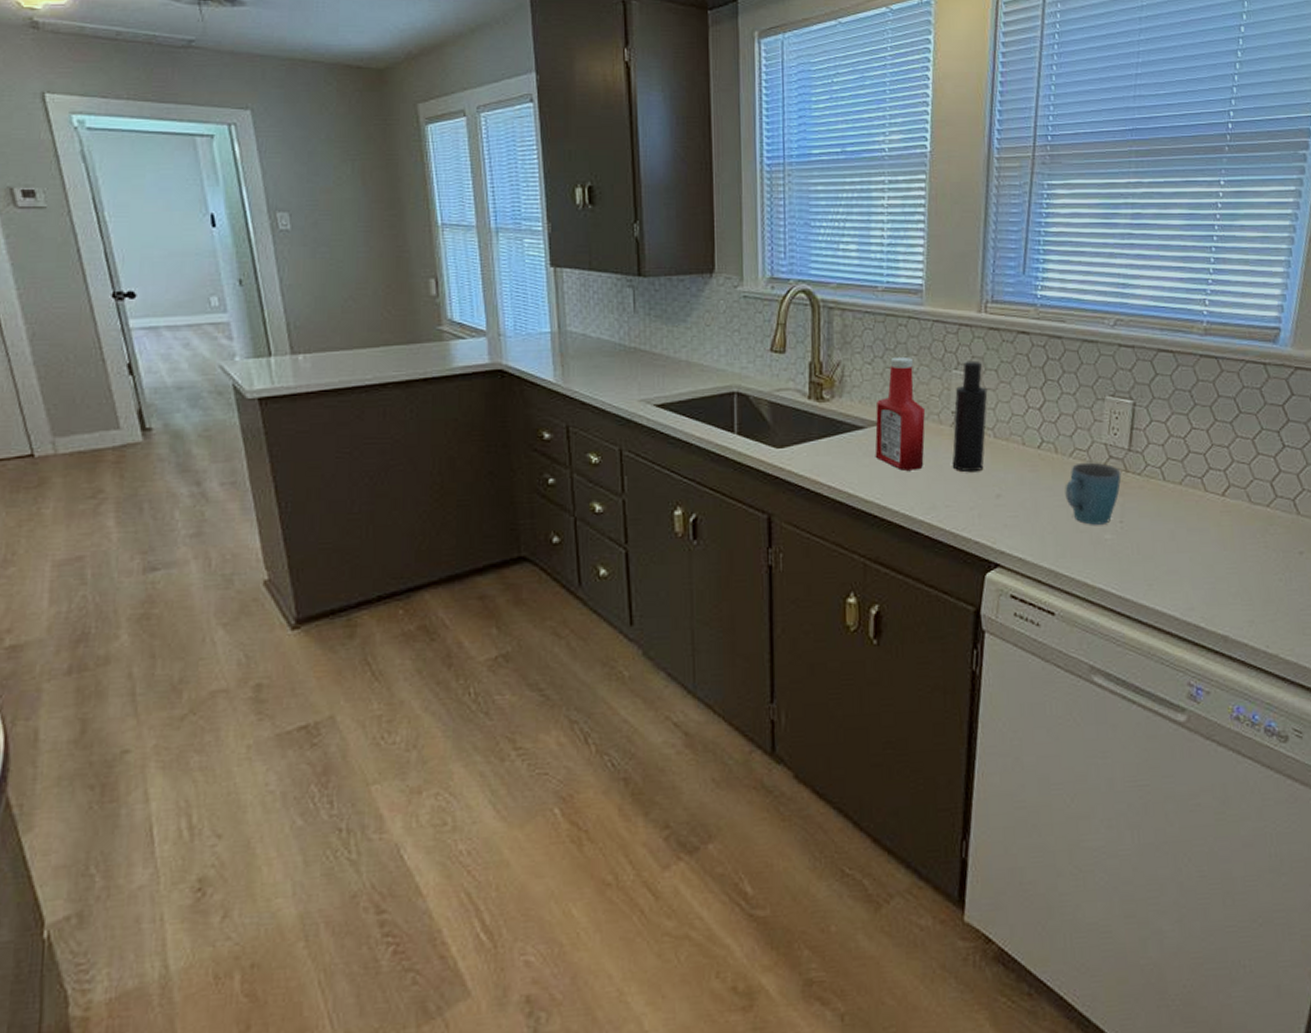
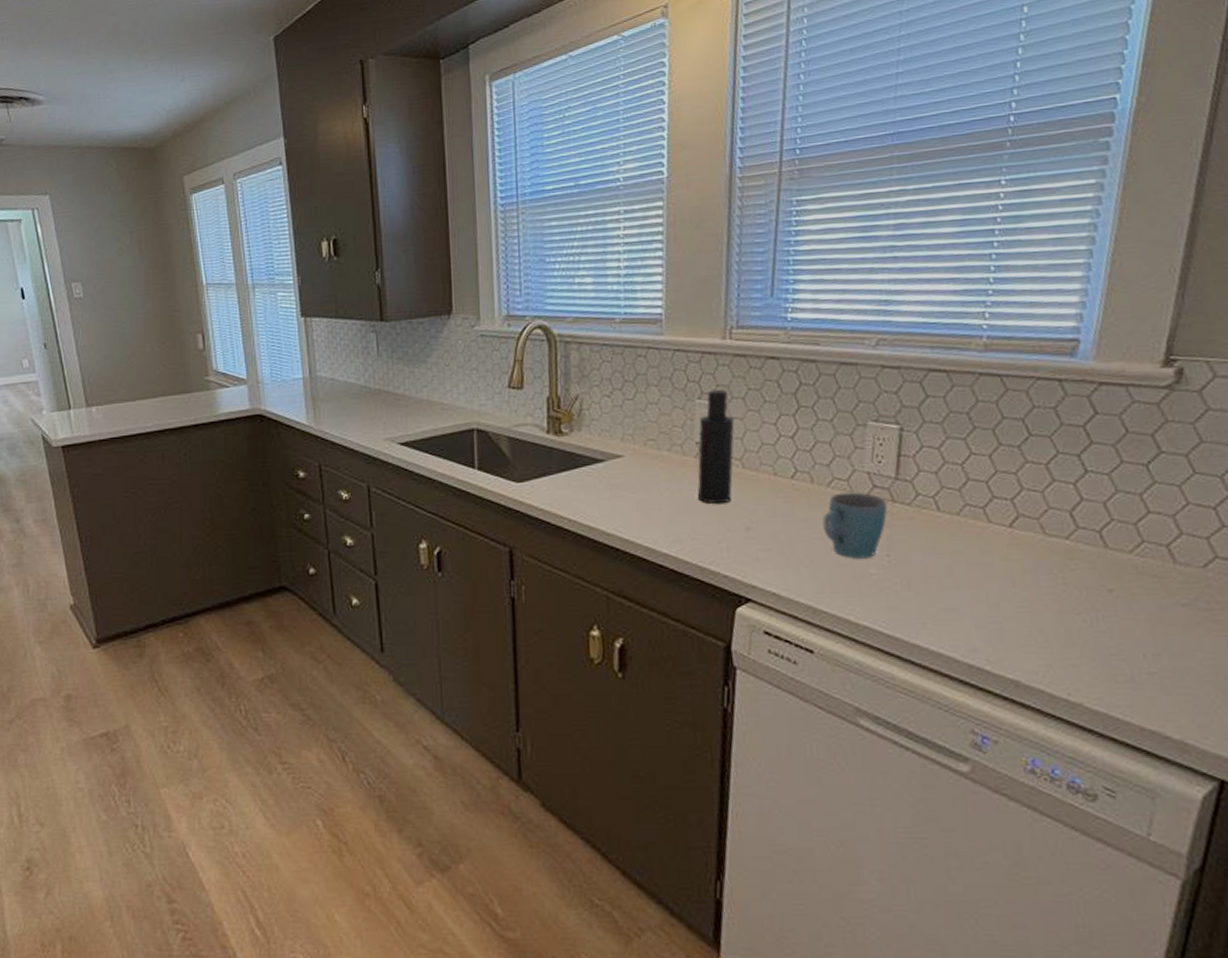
ketchup bottle: present [875,356,926,471] -> none [615,387,668,503]

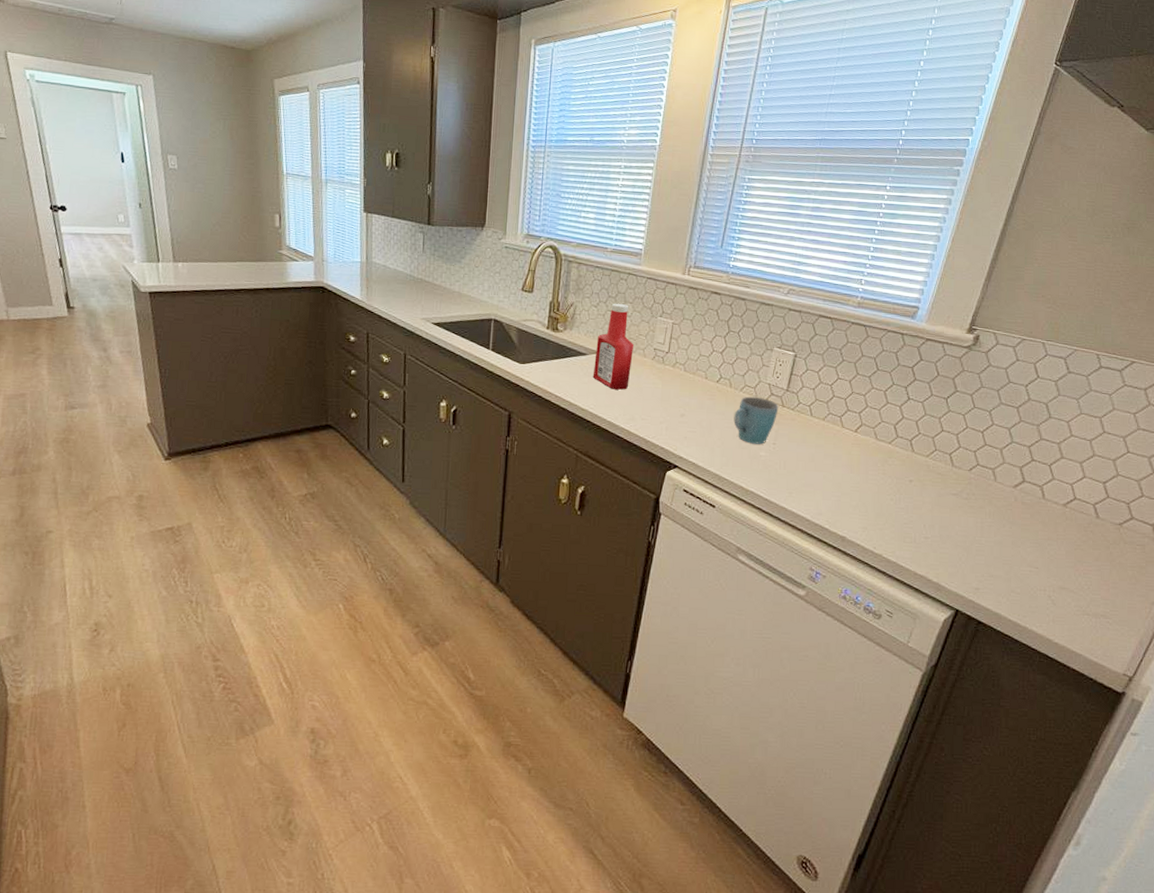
ketchup bottle: none [615,387,668,503] -> present [592,303,635,390]
atomizer: present [697,389,735,505] -> none [650,311,683,396]

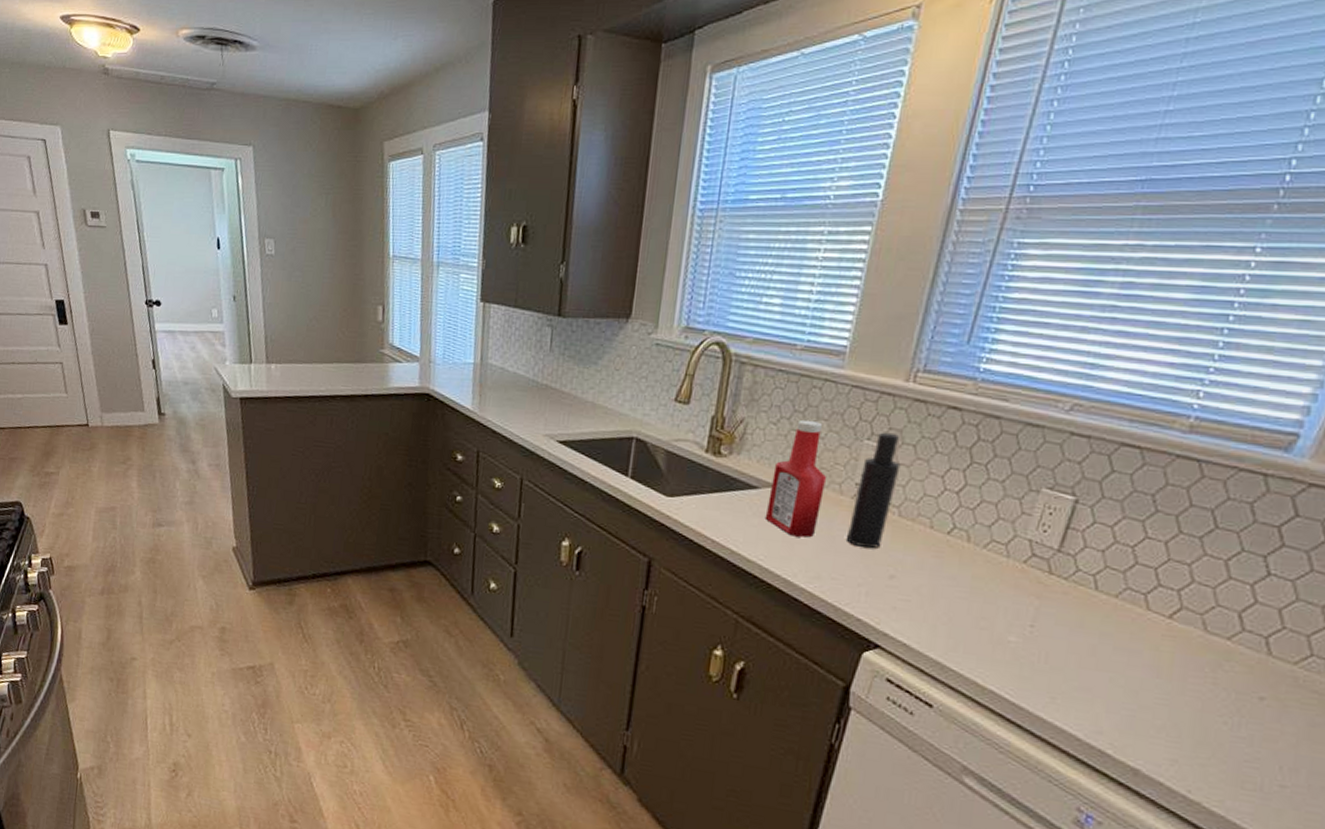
atomizer: none [650,311,683,396] -> present [846,432,901,549]
mug: present [734,396,779,444] -> none [970,556,1043,626]

